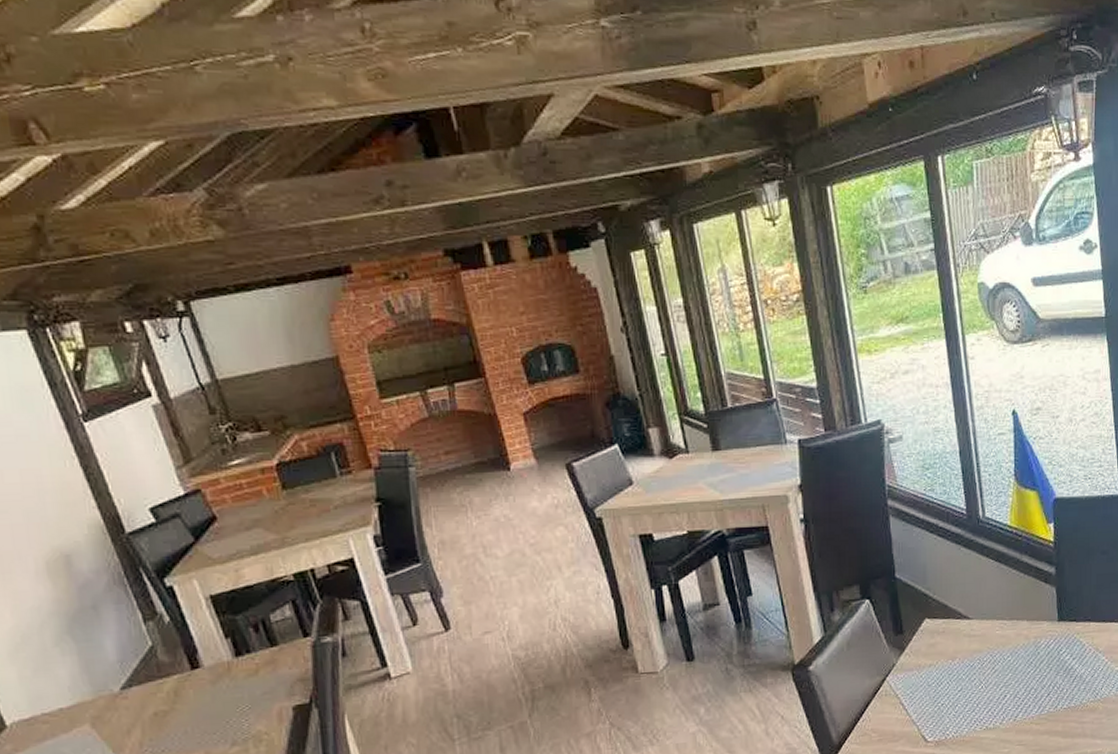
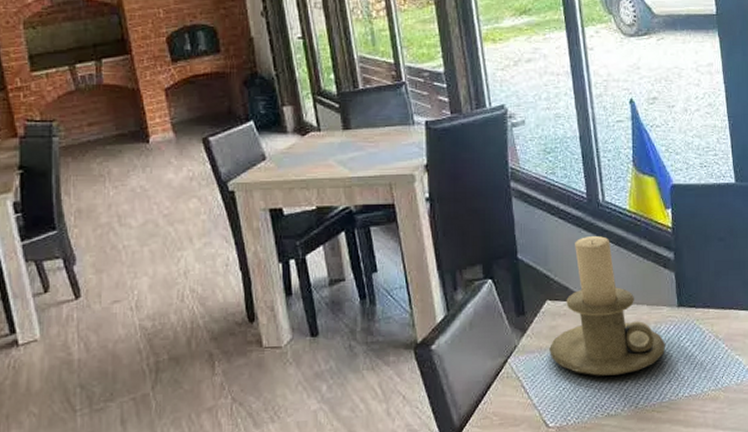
candle holder: none [928,553,1046,691] -> present [549,236,666,376]

